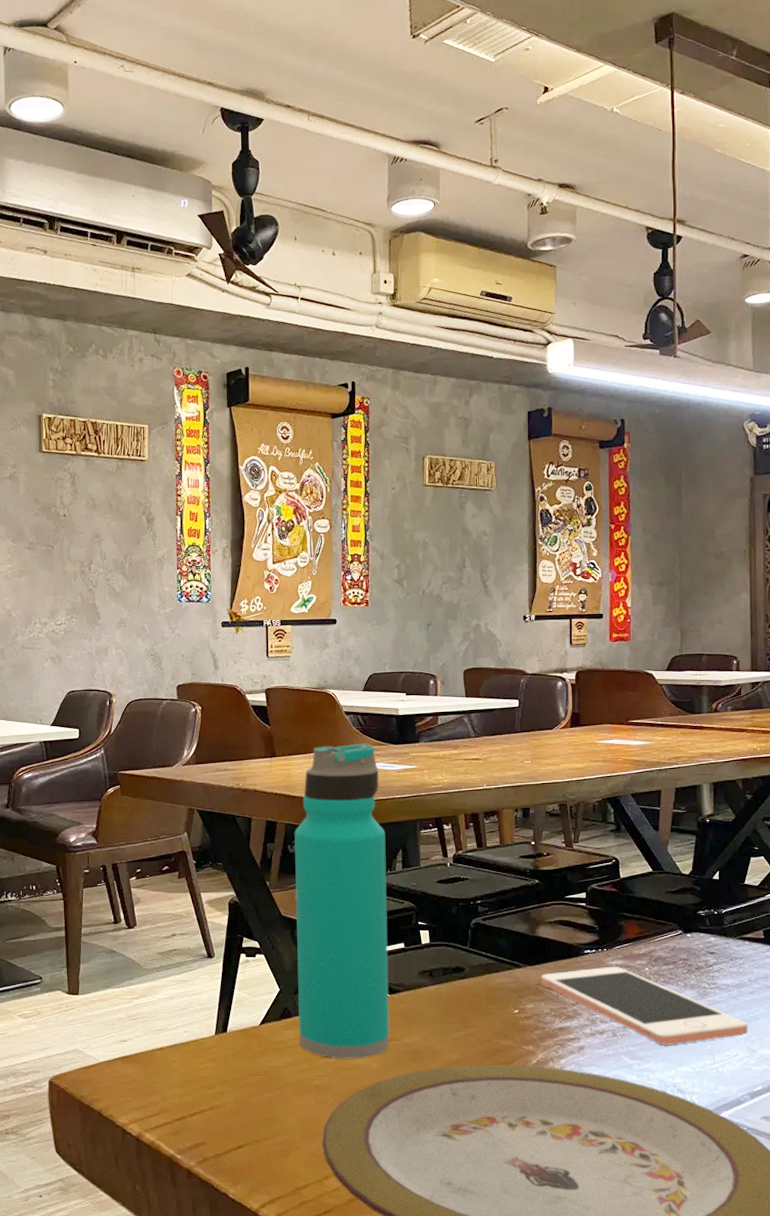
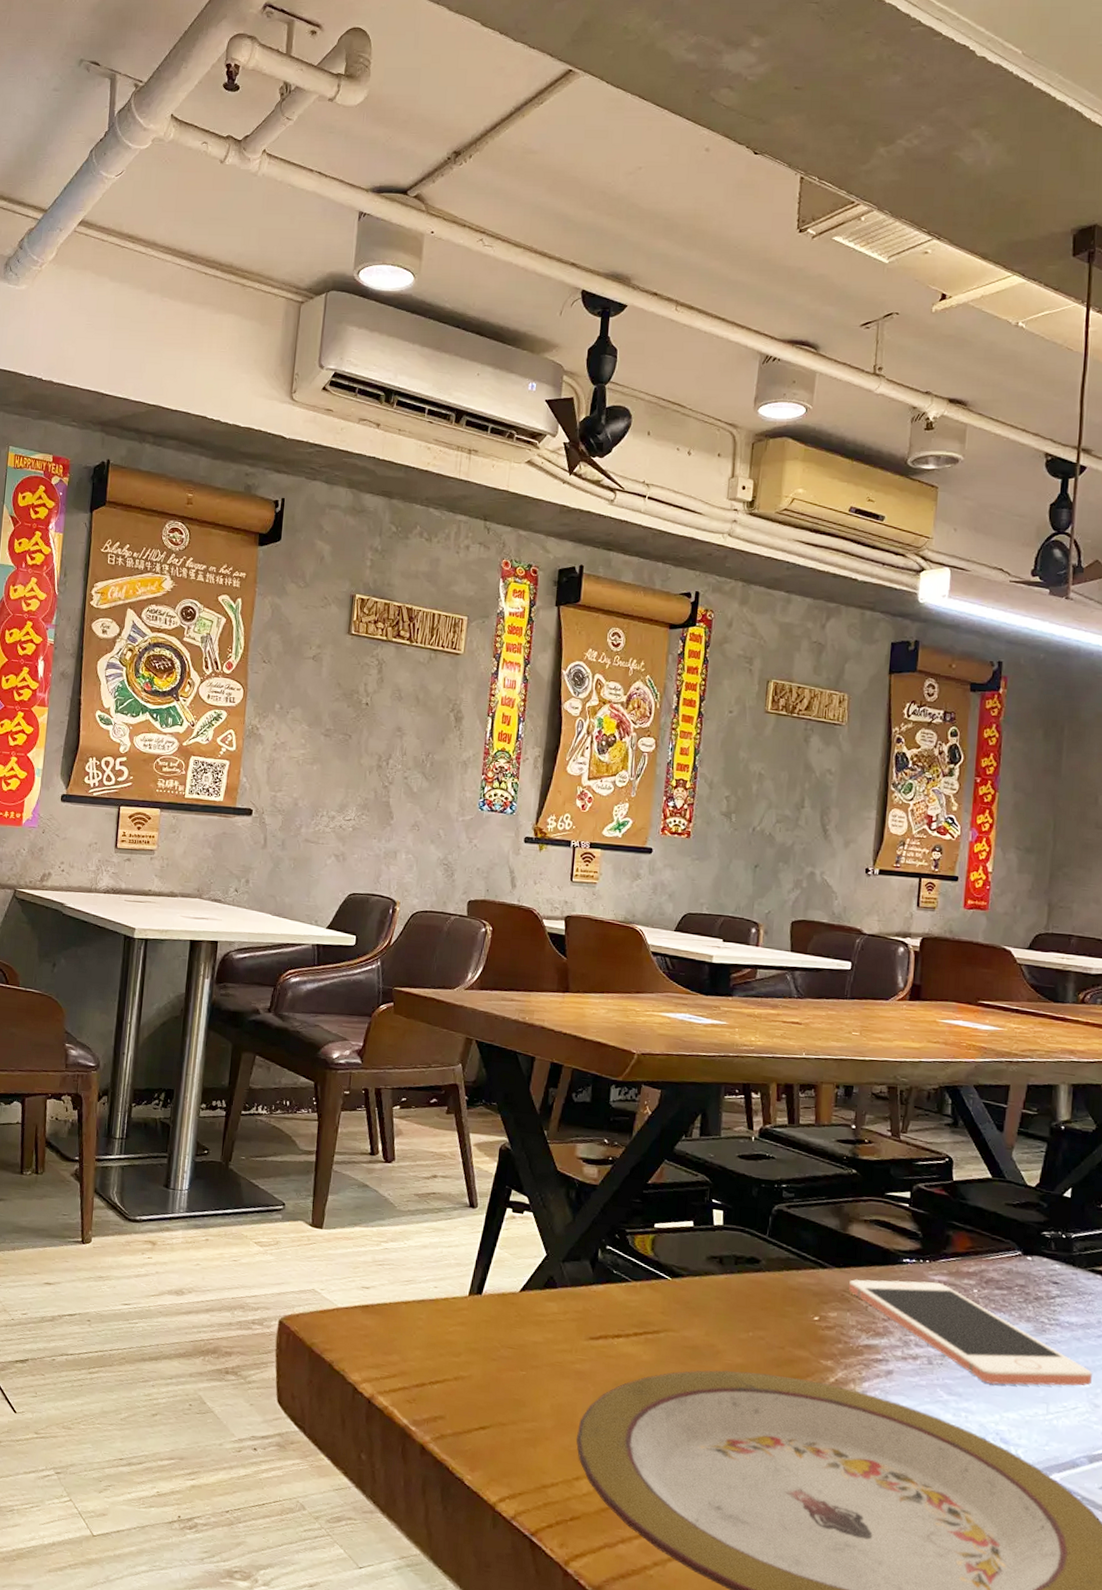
water bottle: present [294,743,390,1059] -> none [563,987,684,1347]

